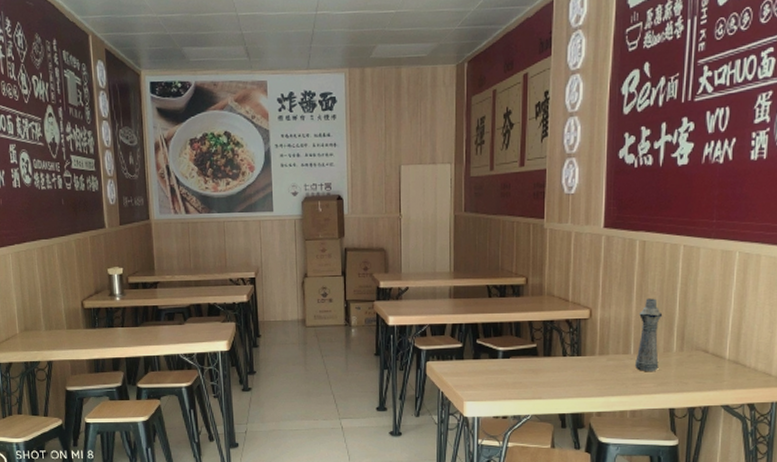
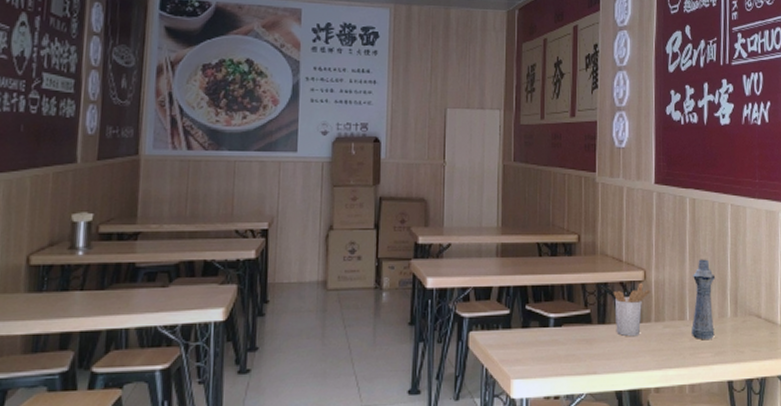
utensil holder: none [558,321,595,367] -> present [613,283,650,336]

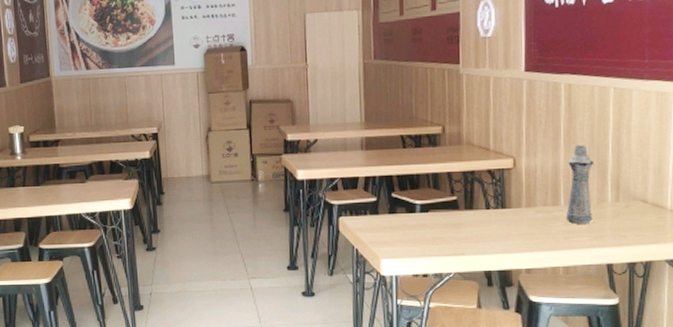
utensil holder: present [613,283,650,336] -> none [480,171,520,221]

